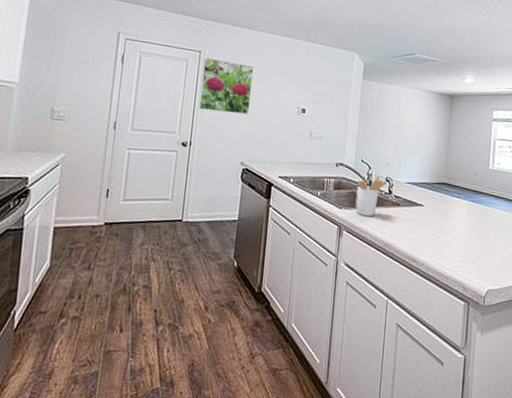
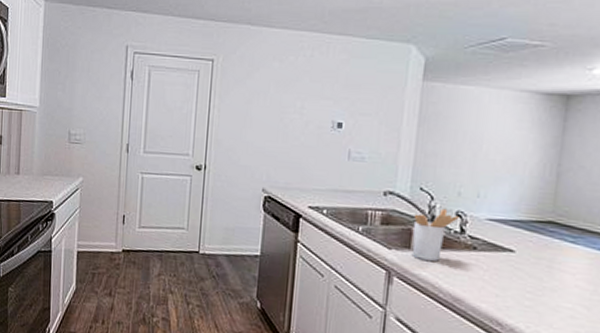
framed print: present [199,57,254,114] -> none [213,66,276,132]

